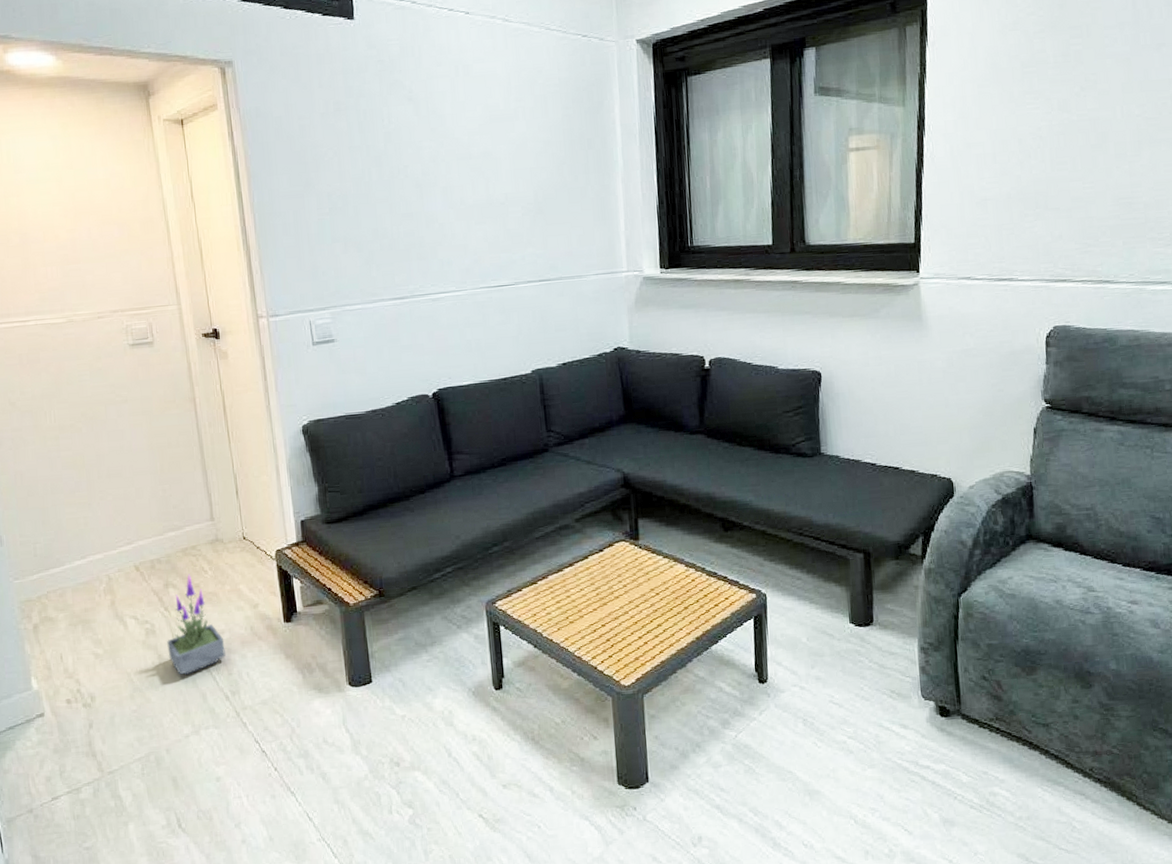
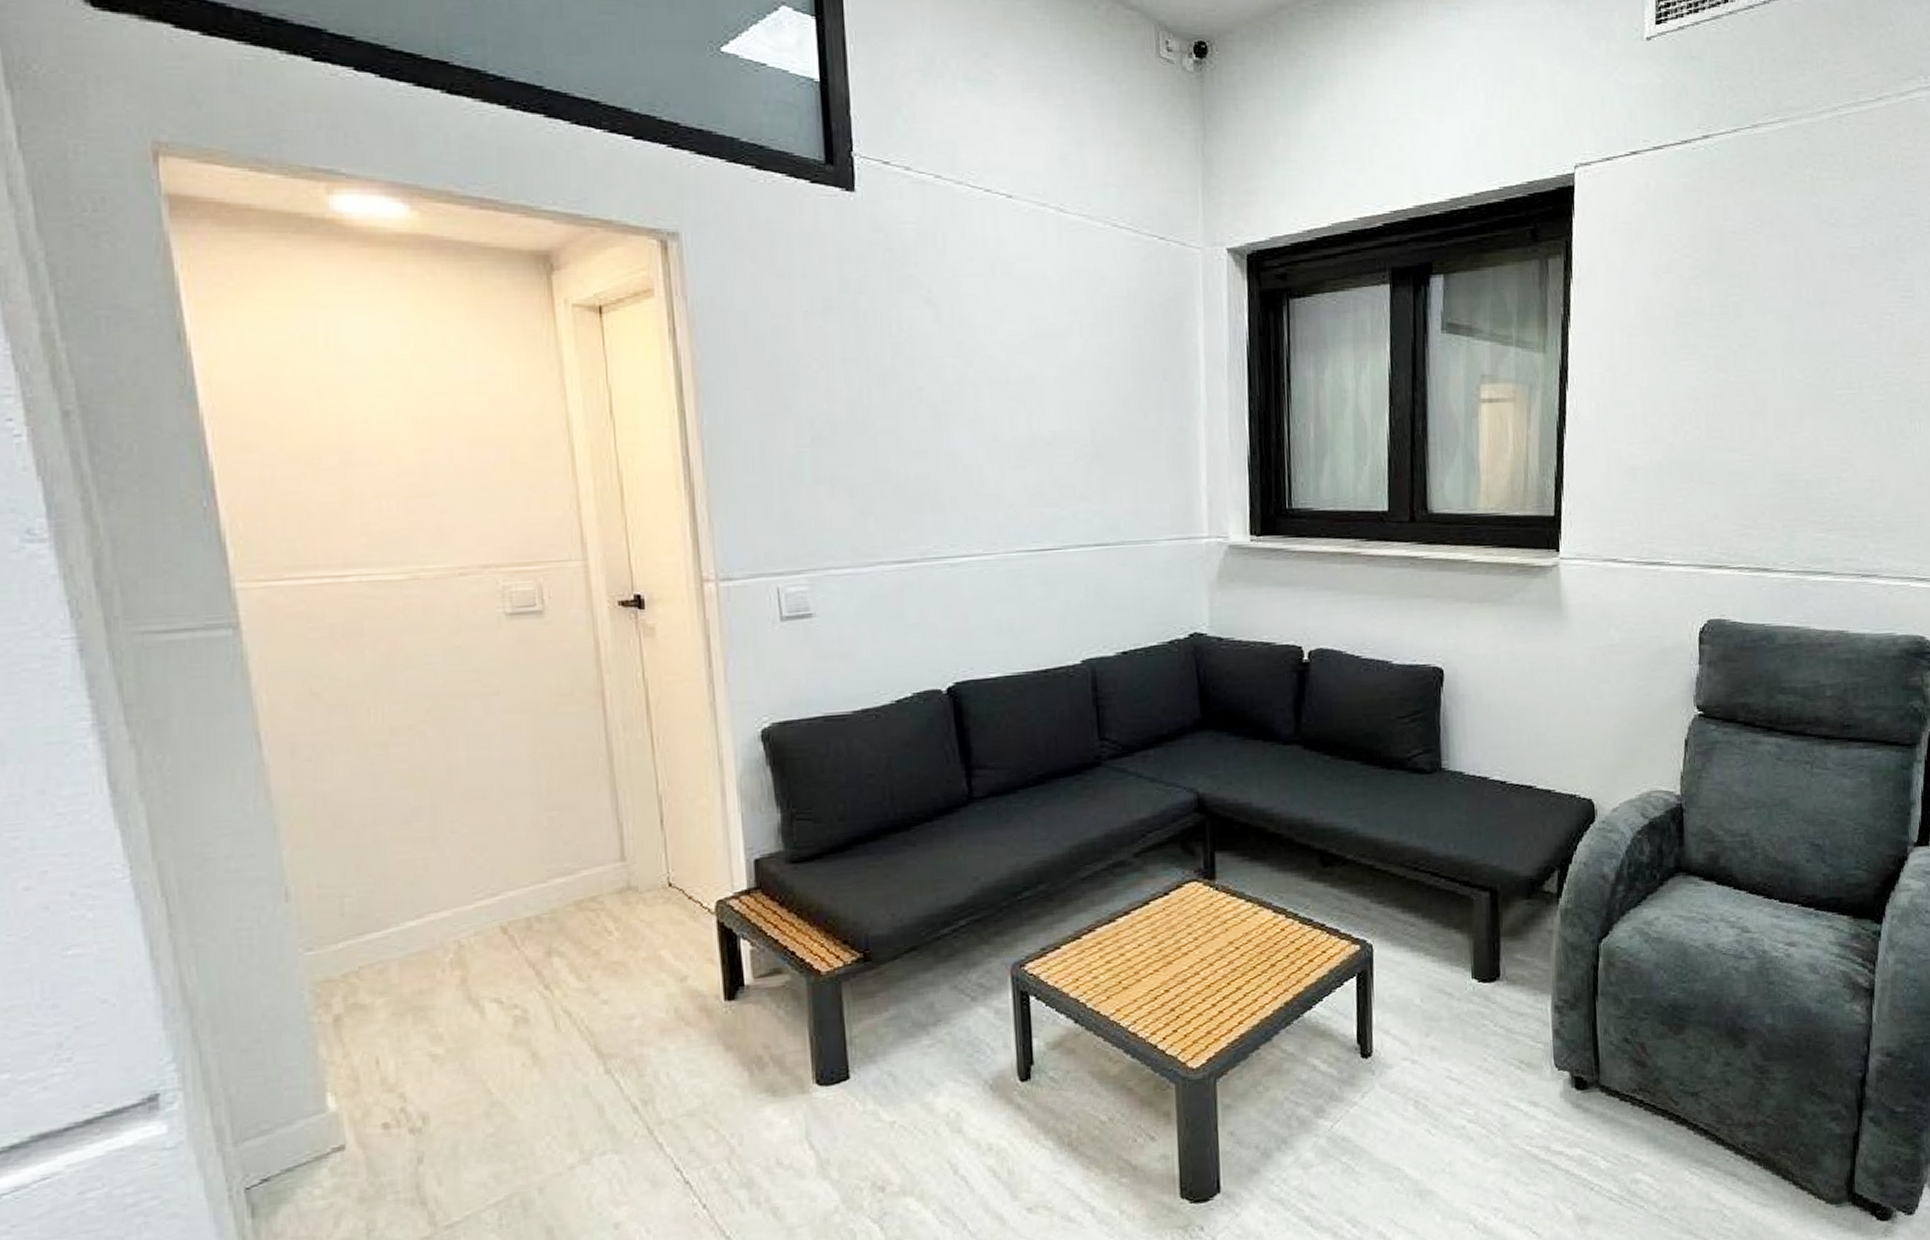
potted plant: present [167,573,226,675] -> none [546,936,635,1080]

